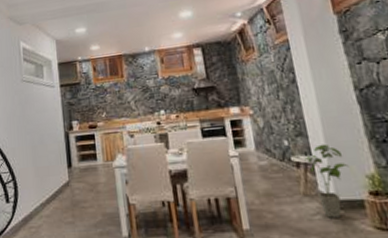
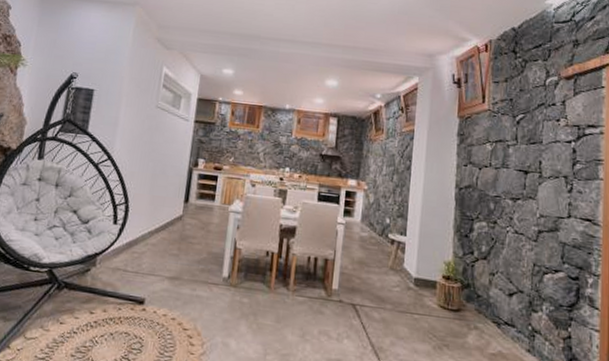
house plant: present [304,144,349,218] -> none [399,228,433,293]

